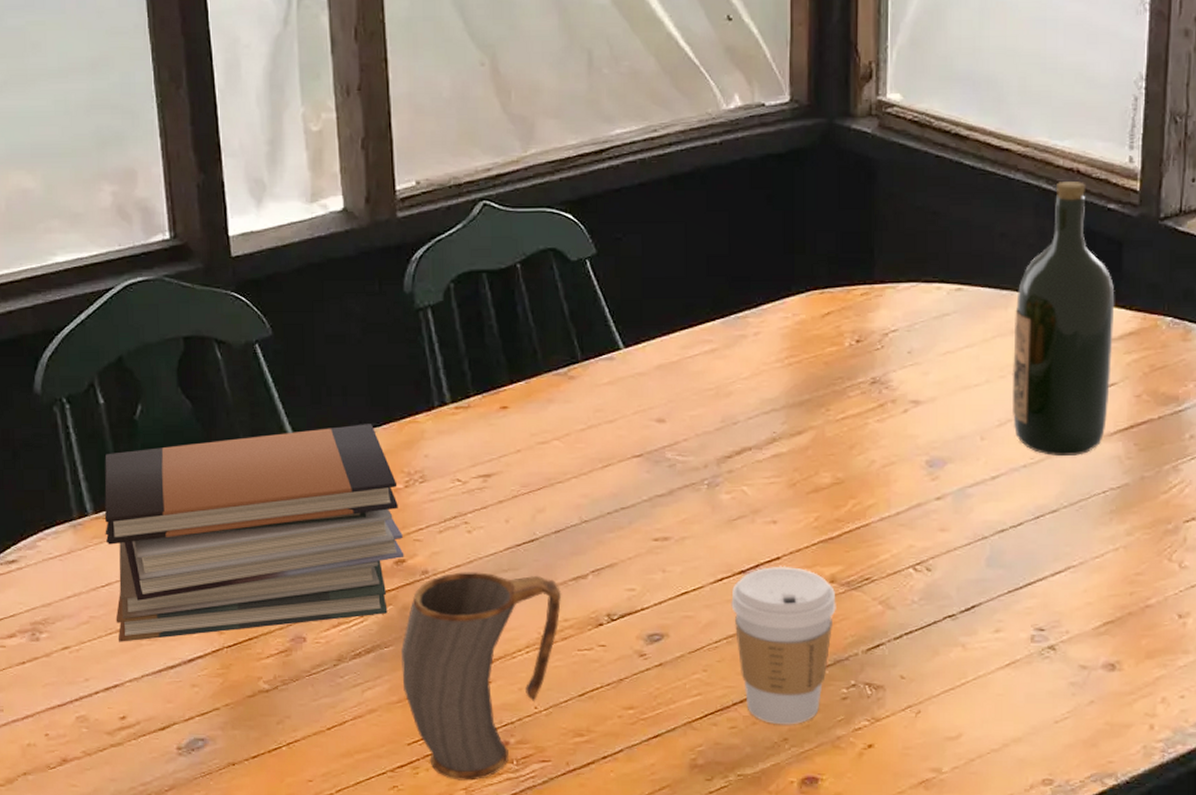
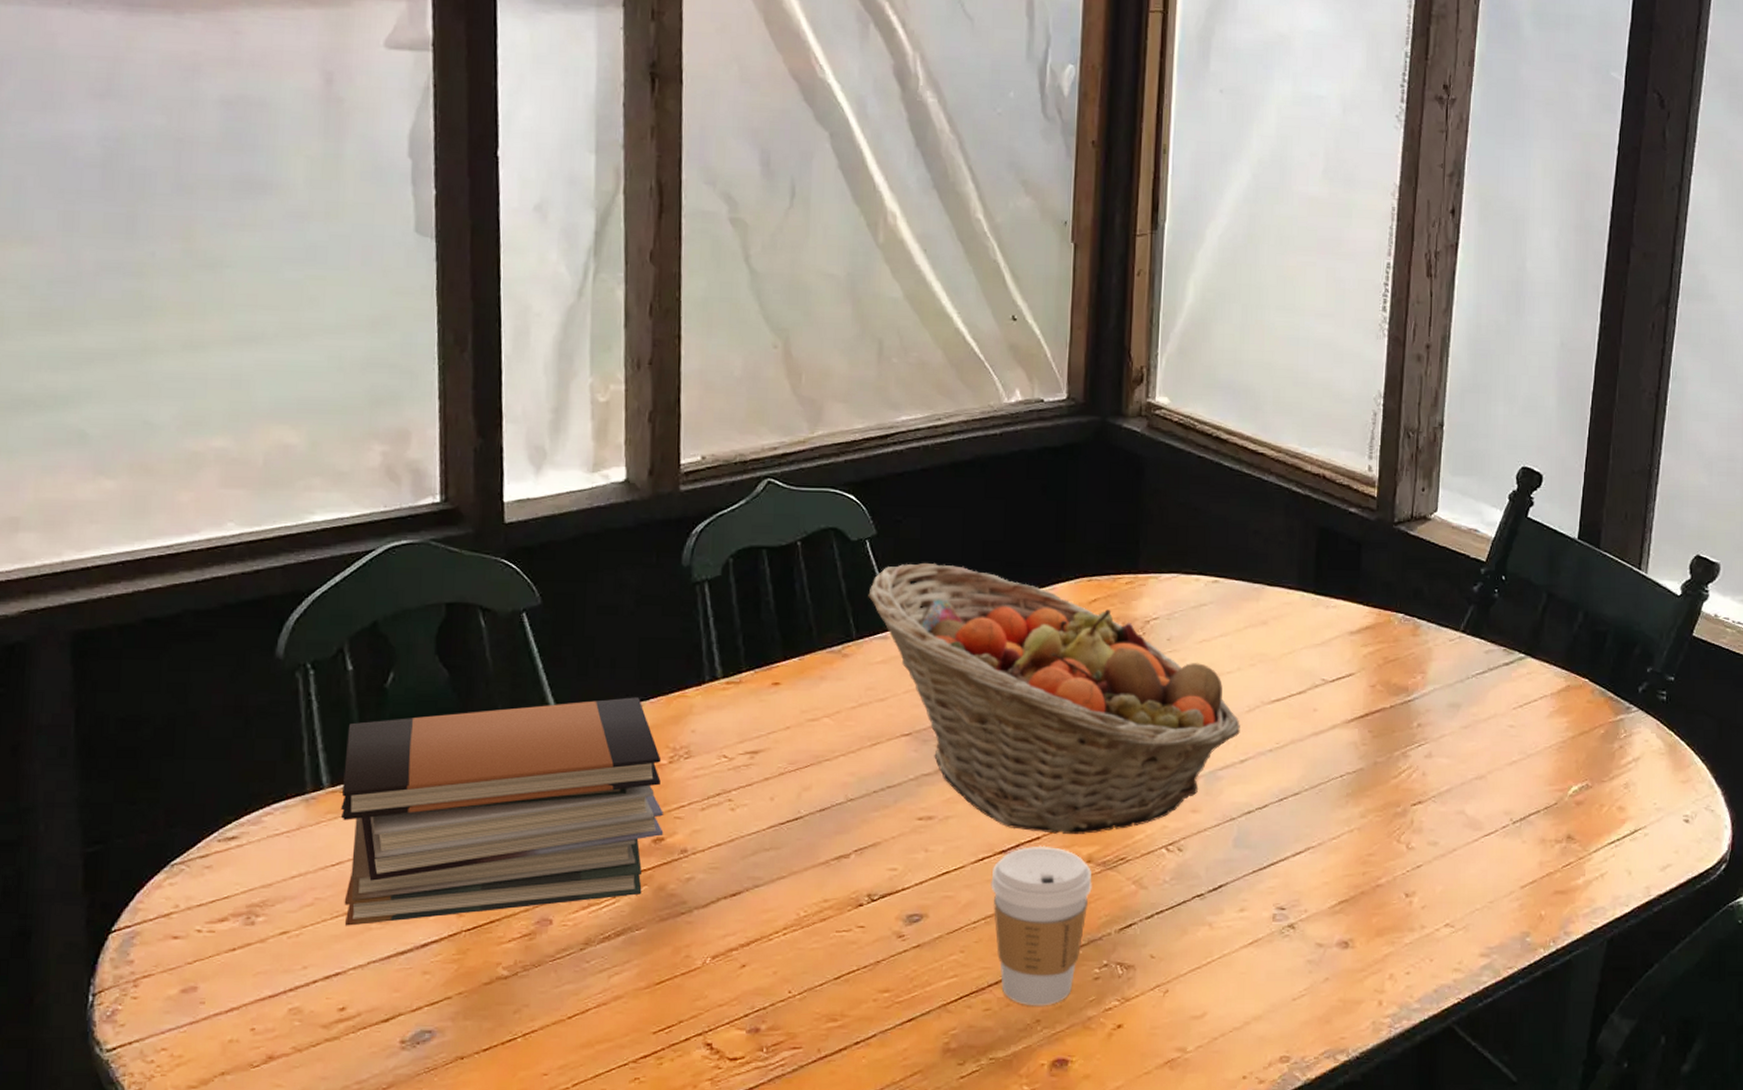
mug: present [401,572,562,781] -> none [652,851,823,1070]
fruit basket: none [591,281,990,554] -> present [868,563,1240,834]
wine bottle: present [1012,182,1115,455] -> none [1261,486,1354,741]

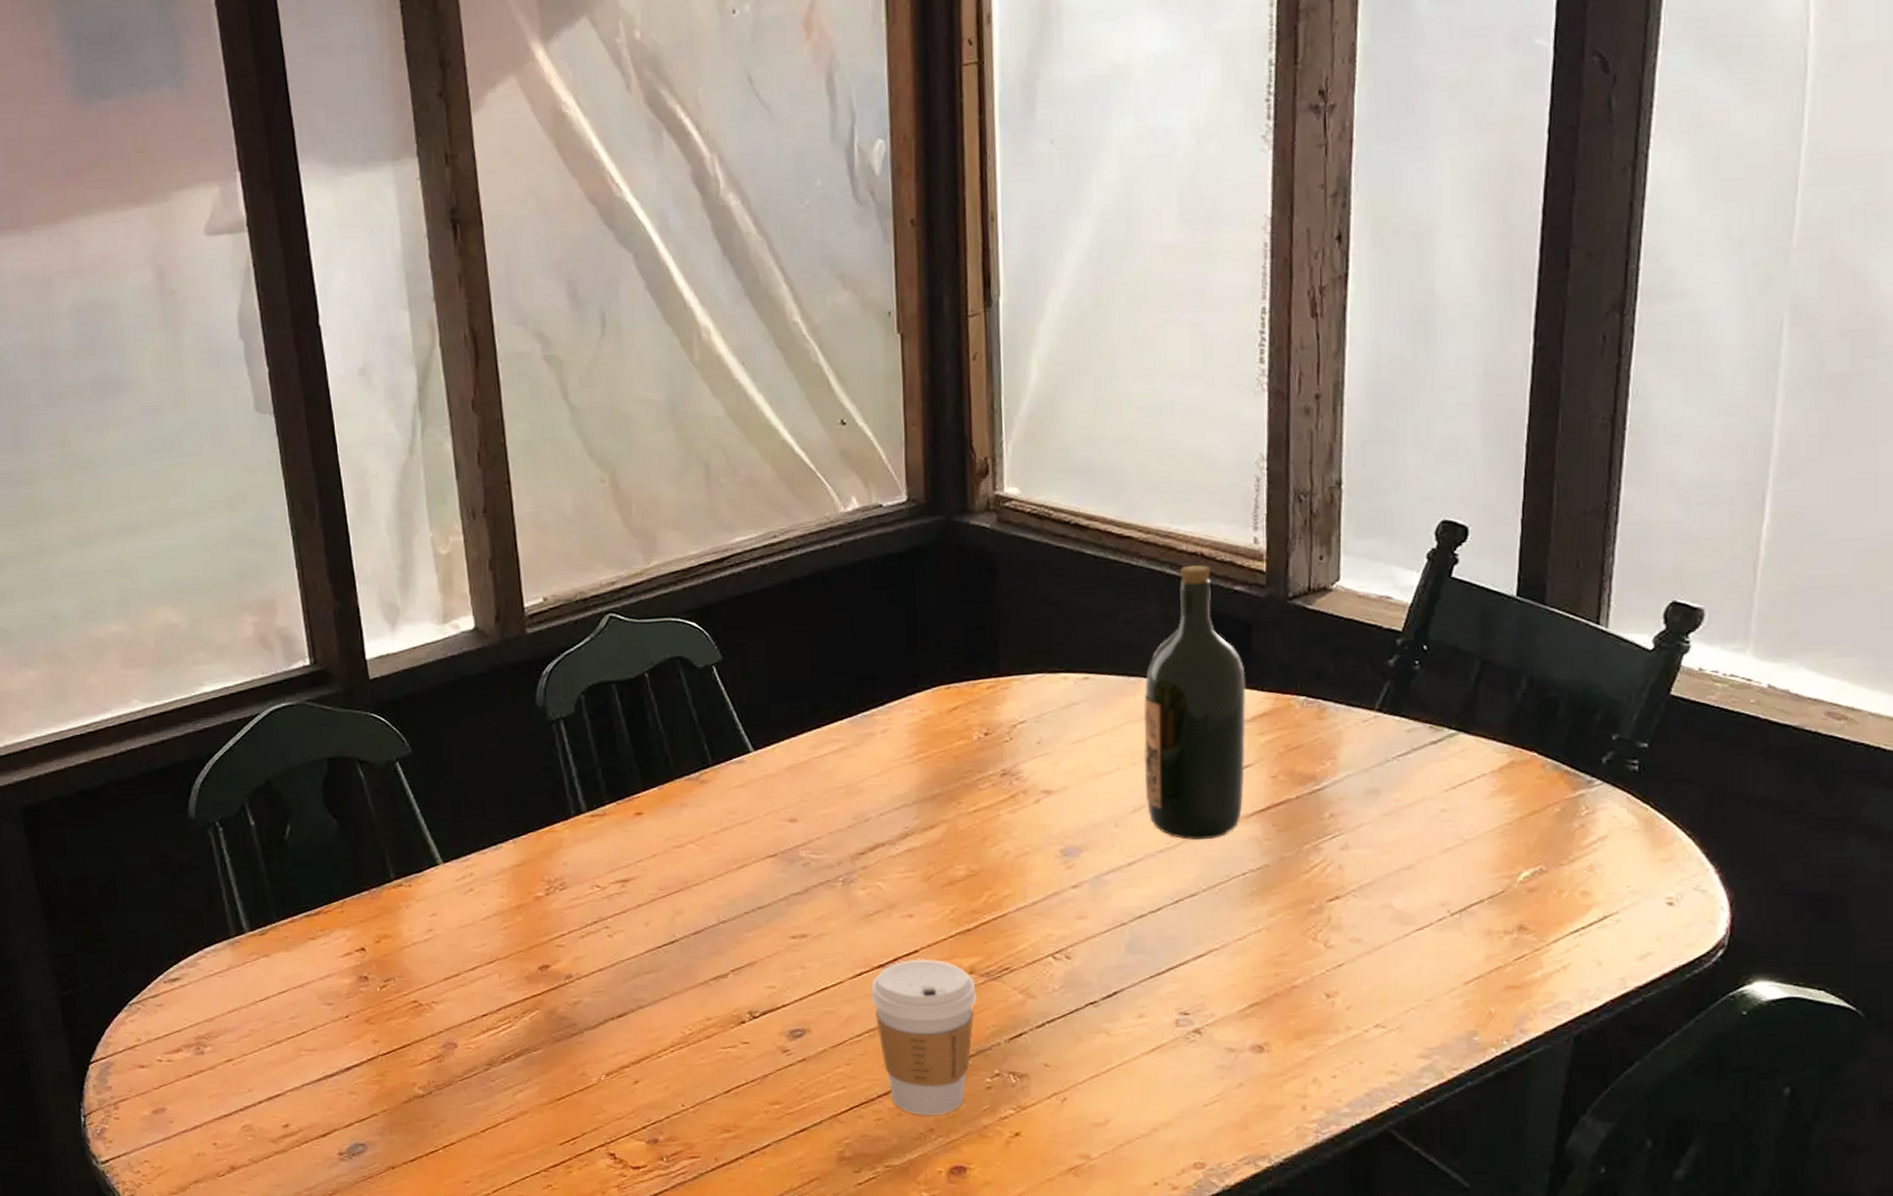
book stack: present [340,697,664,926] -> none [258,835,548,1053]
fruit basket: present [868,563,1240,834] -> none [720,683,1125,947]
wine bottle: none [1261,486,1354,741] -> present [1143,565,1246,840]

